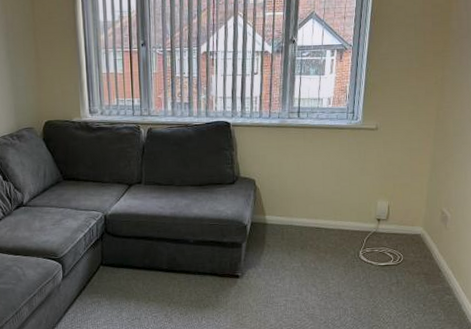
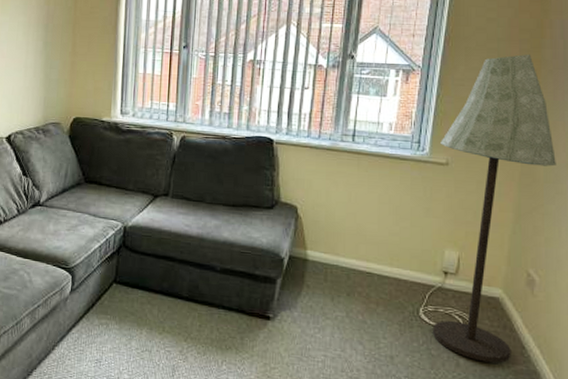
floor lamp: none [370,27,462,287] -> present [432,54,556,364]

